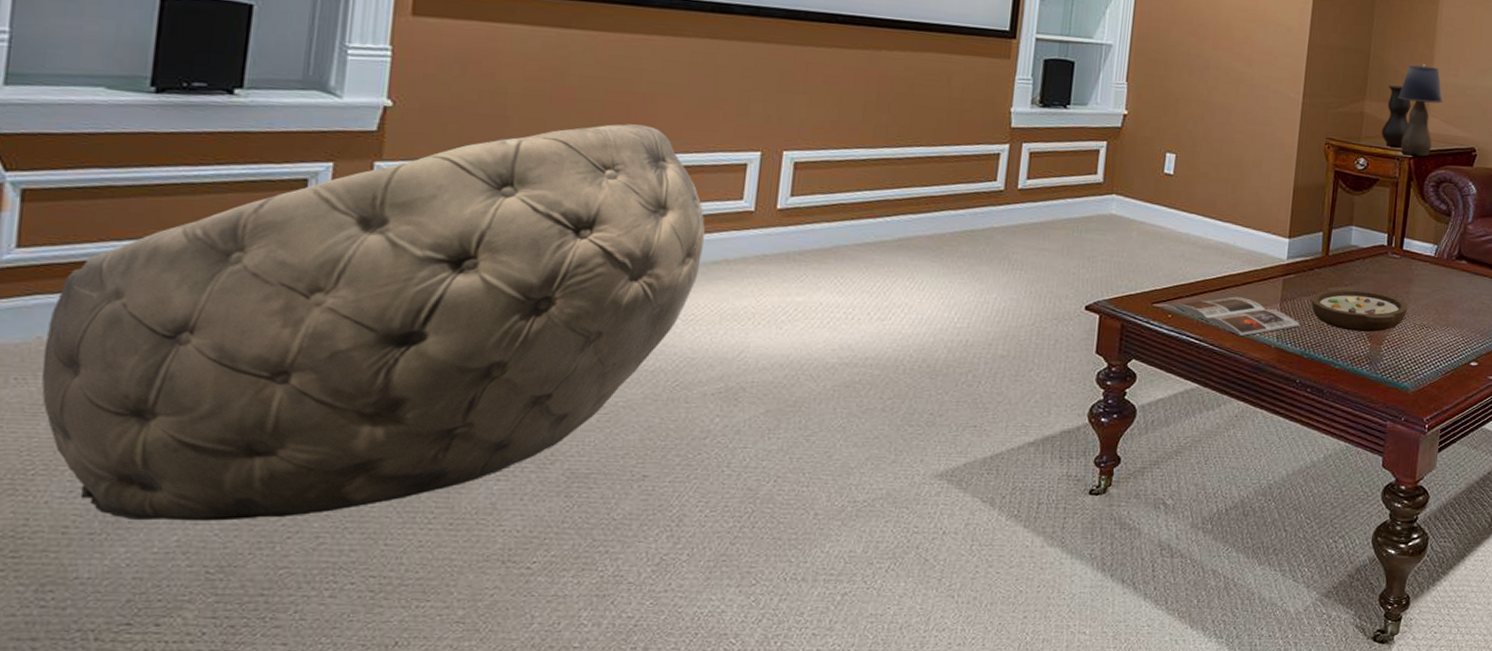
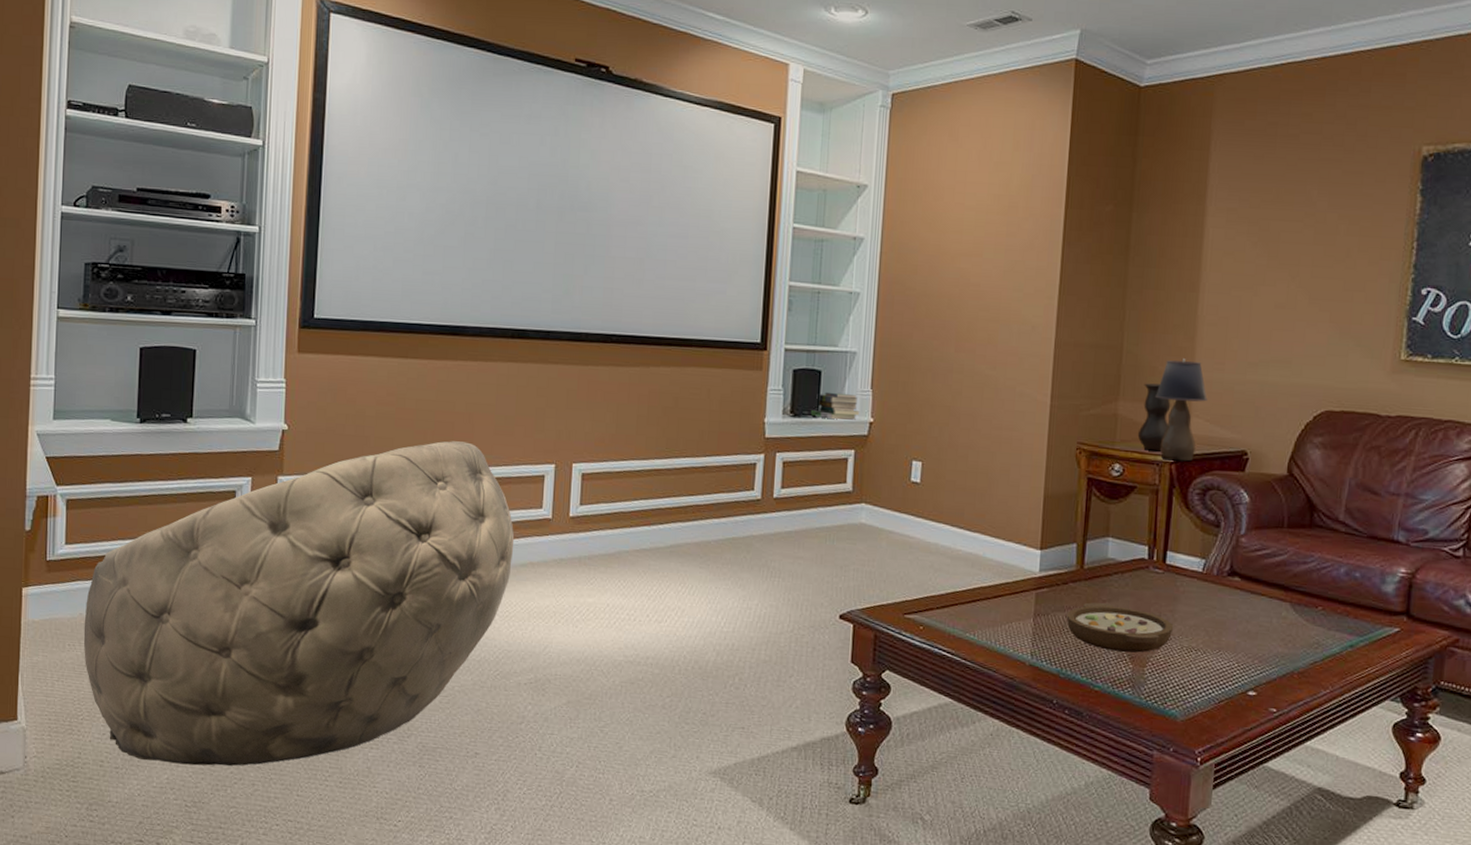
books: none [1061,83,1114,112] -> present [810,391,860,420]
magazine: present [1174,296,1300,337] -> none [925,609,1055,652]

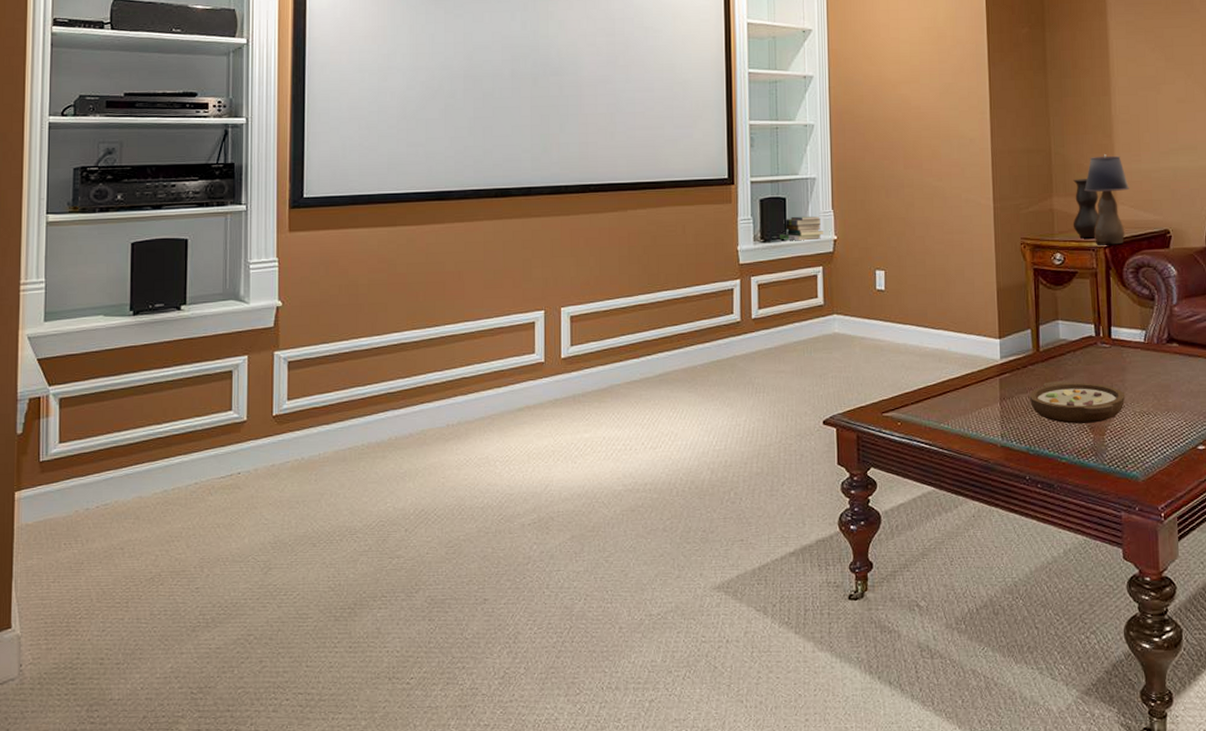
bean bag chair: present [83,441,515,766] -> none [80,299,510,652]

